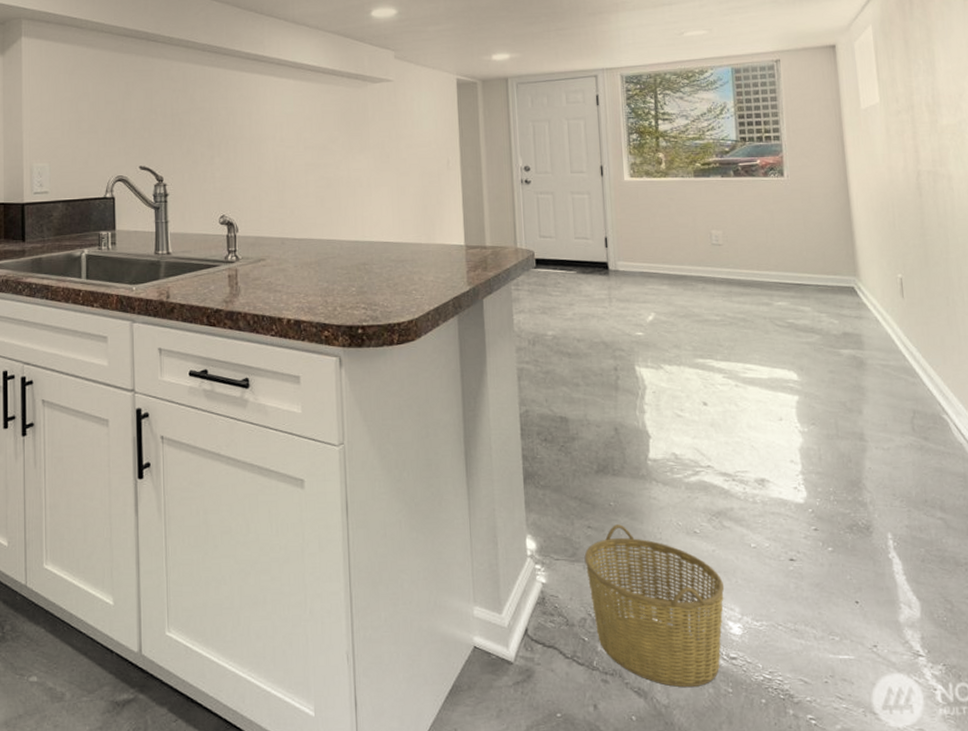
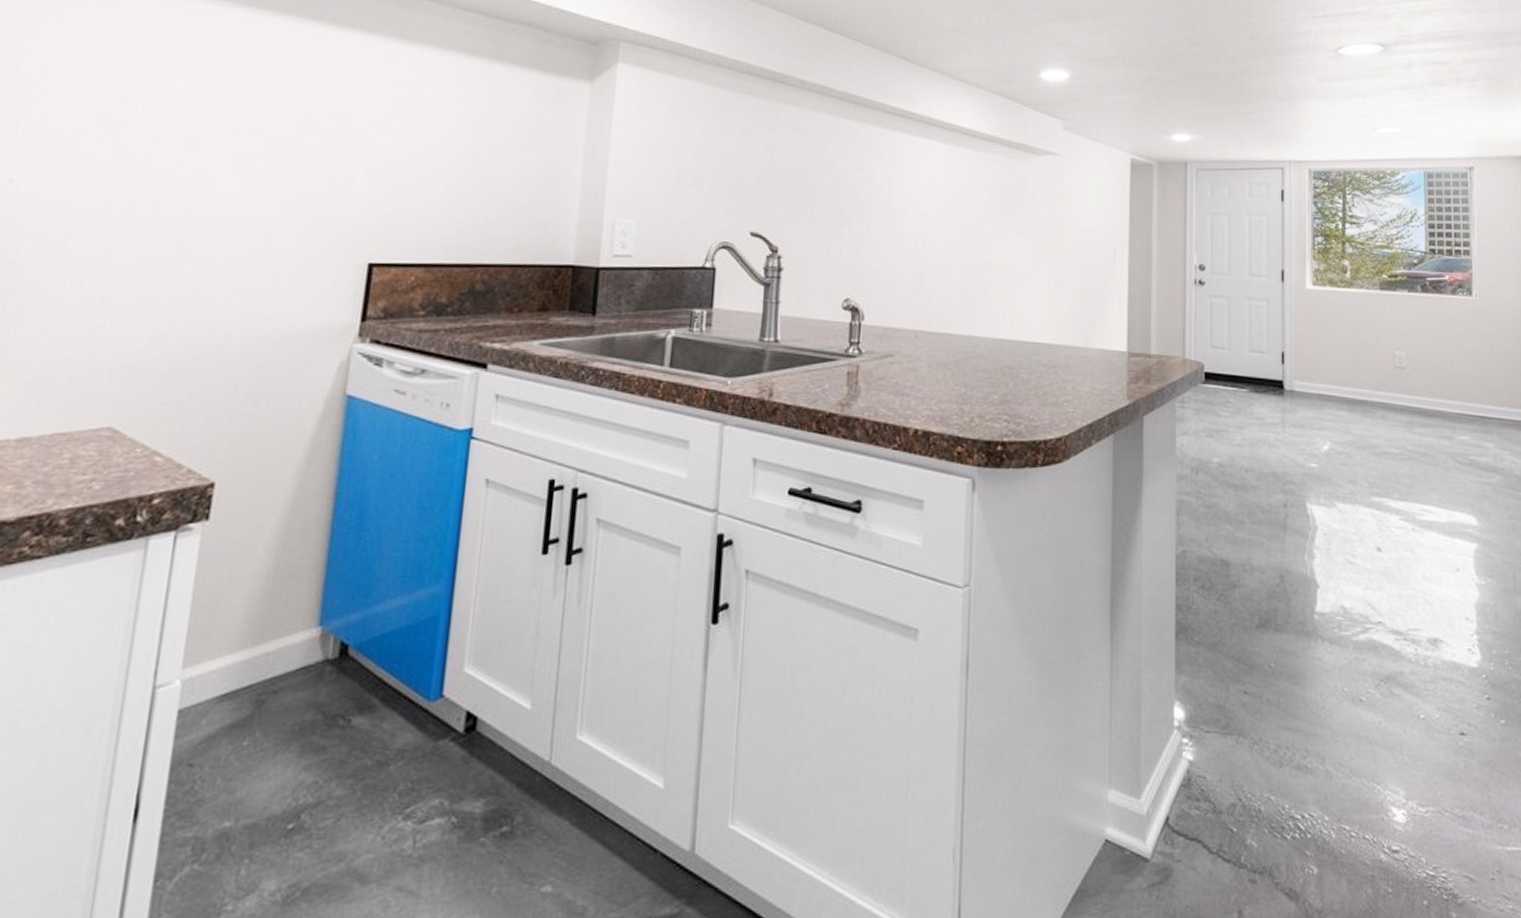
basket: present [584,524,725,688] -> none [1238,690,1390,888]

